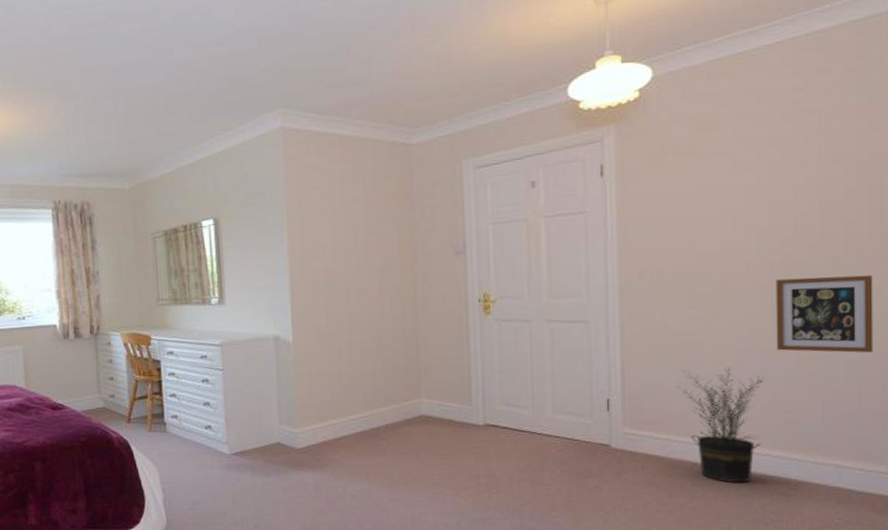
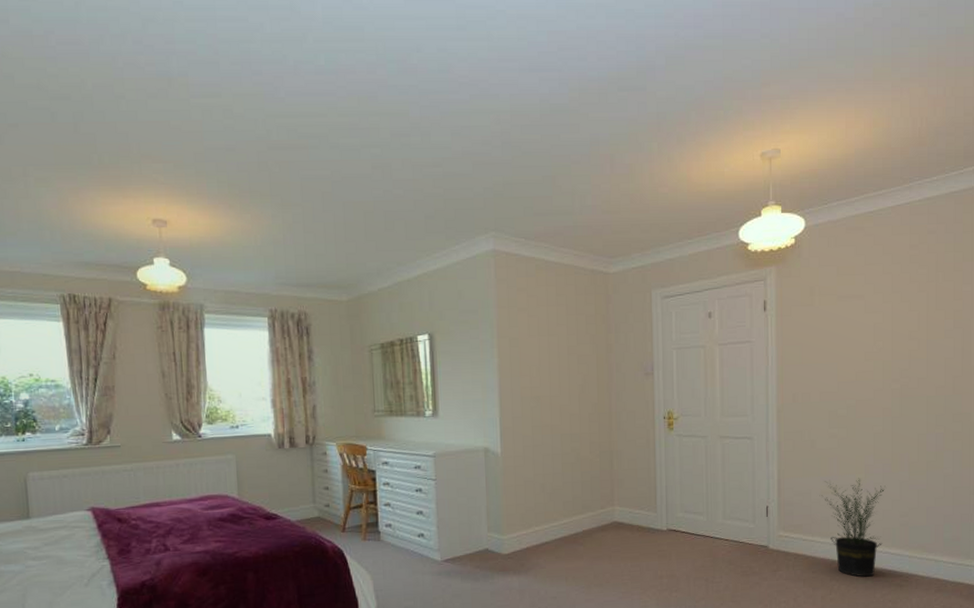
picture frame: present [775,274,874,353] -> none [894,402,964,467]

